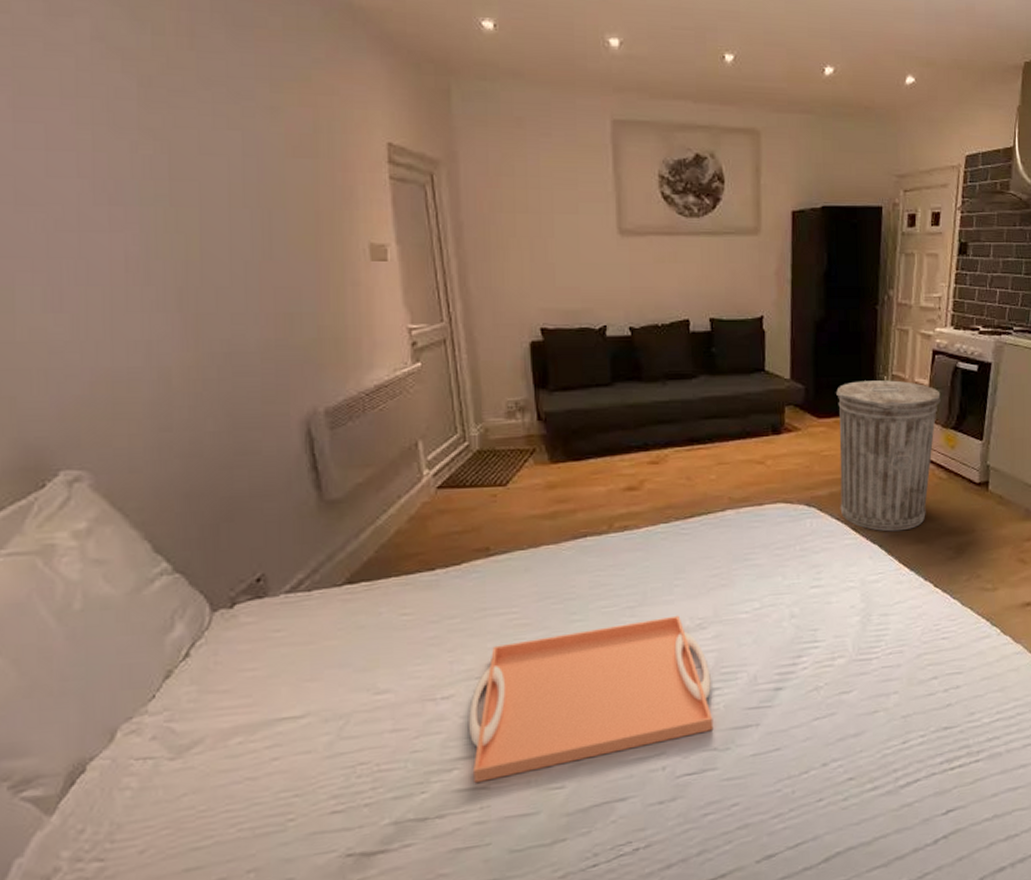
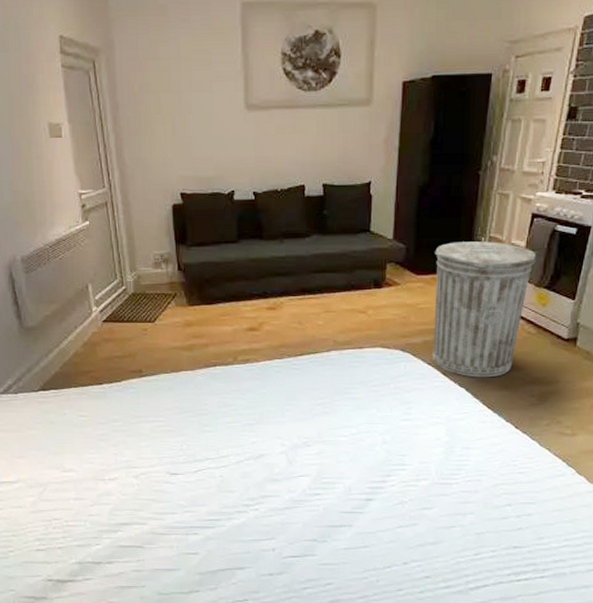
serving tray: present [469,615,714,783] -> none [128,434,314,542]

